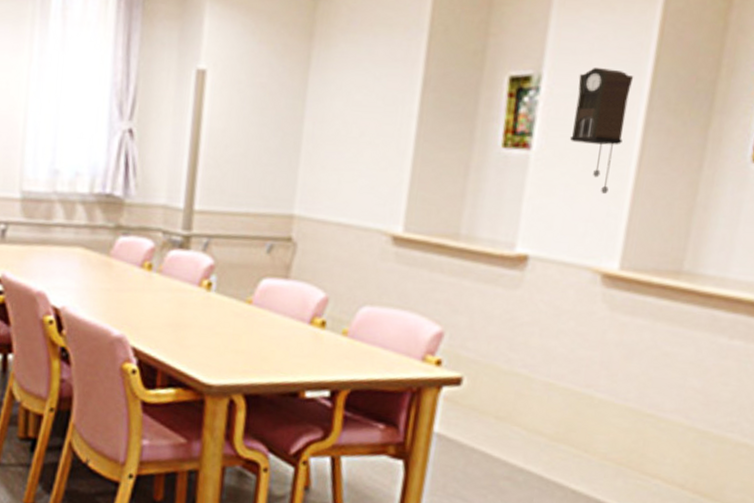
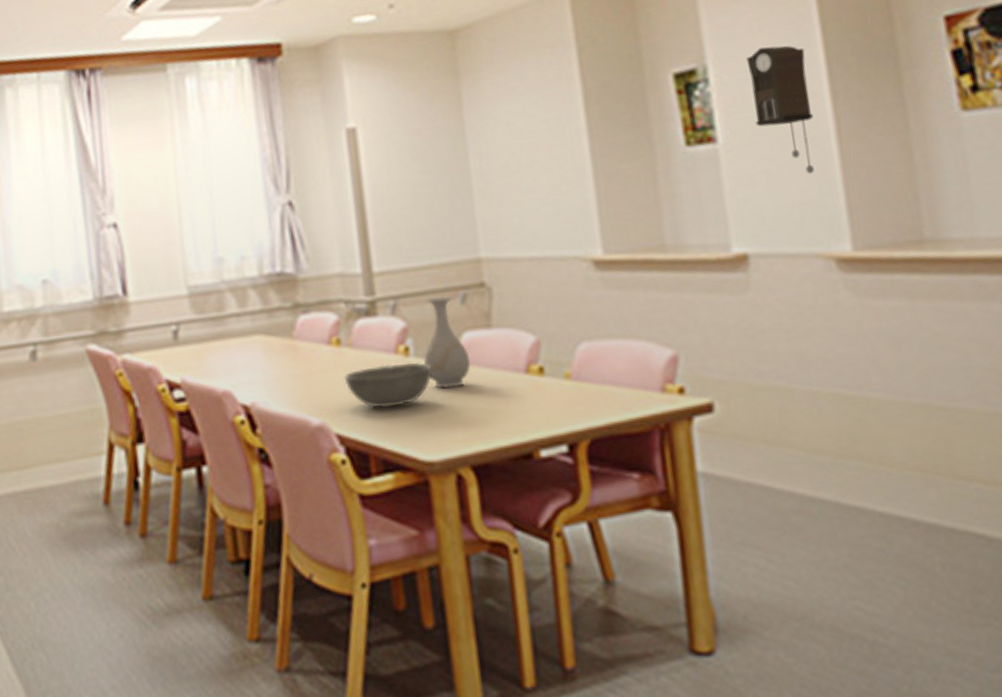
bowl: none [148,293,229,334] -> present [344,361,432,409]
vase: none [223,242,264,326] -> present [424,297,471,389]

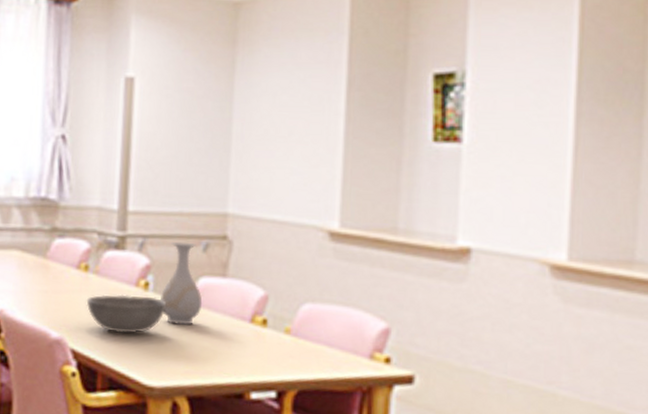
pendulum clock: present [746,45,815,174] -> none [500,61,559,185]

